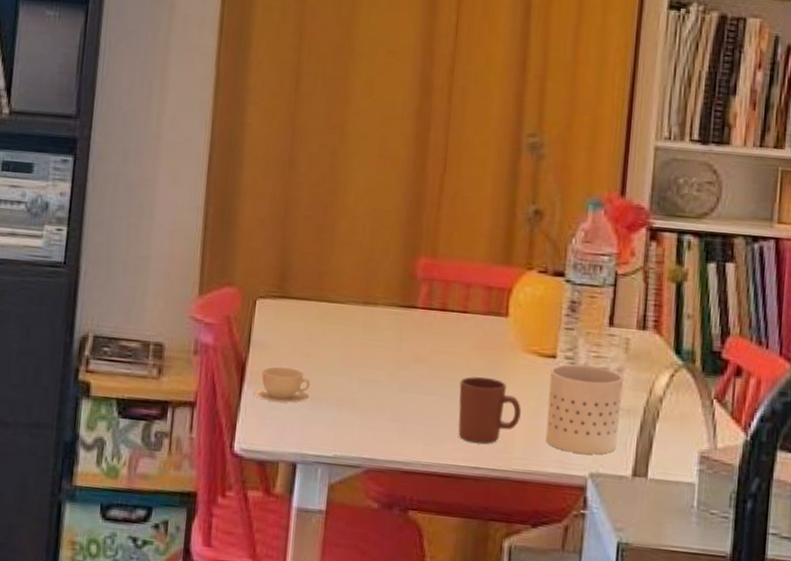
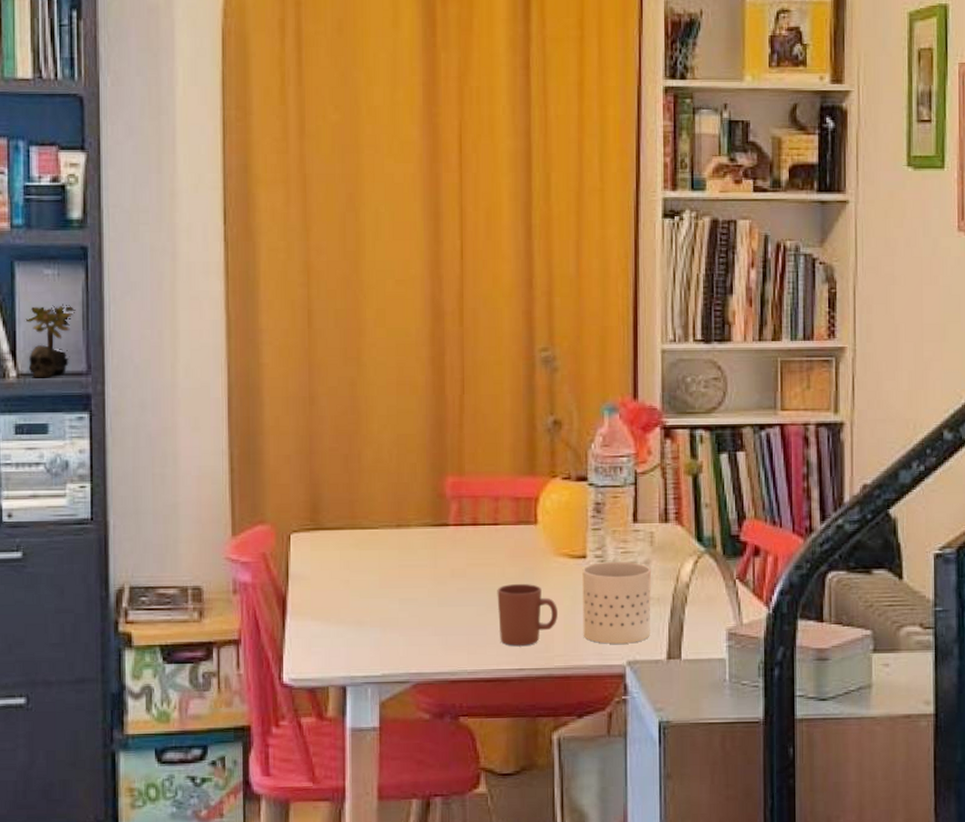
succulent plant: none [22,46,72,118] -> present [25,304,76,378]
teacup: present [253,366,311,403] -> none [296,596,352,630]

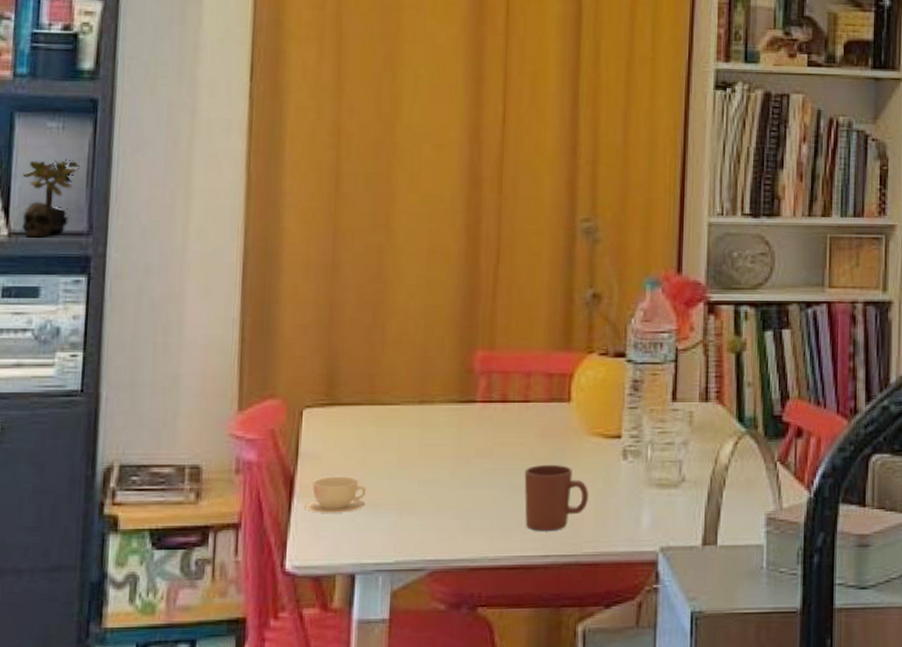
teacup: none [296,596,352,630] -> present [304,476,367,513]
mug: present [582,561,651,644] -> none [614,441,689,529]

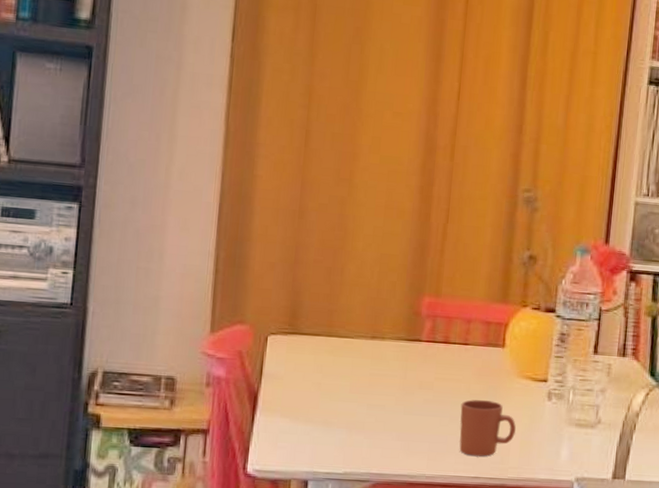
succulent plant: present [22,159,80,238] -> none [22,97,75,167]
teacup: present [304,476,367,513] -> none [265,395,321,428]

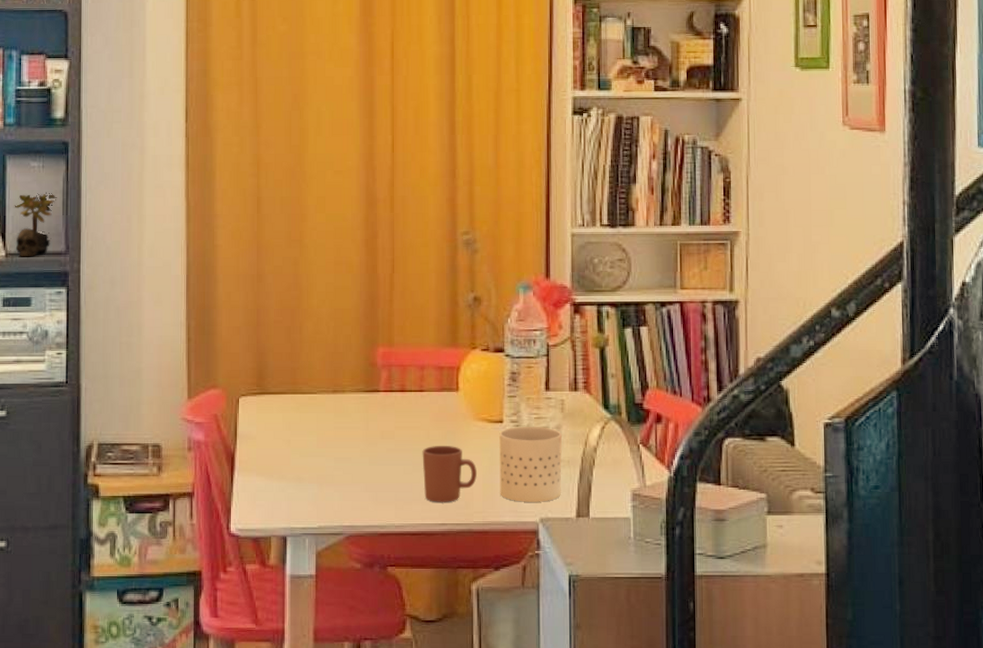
succulent plant: none [22,97,75,167] -> present [14,192,57,257]
mug: none [537,386,606,462] -> present [499,426,562,502]

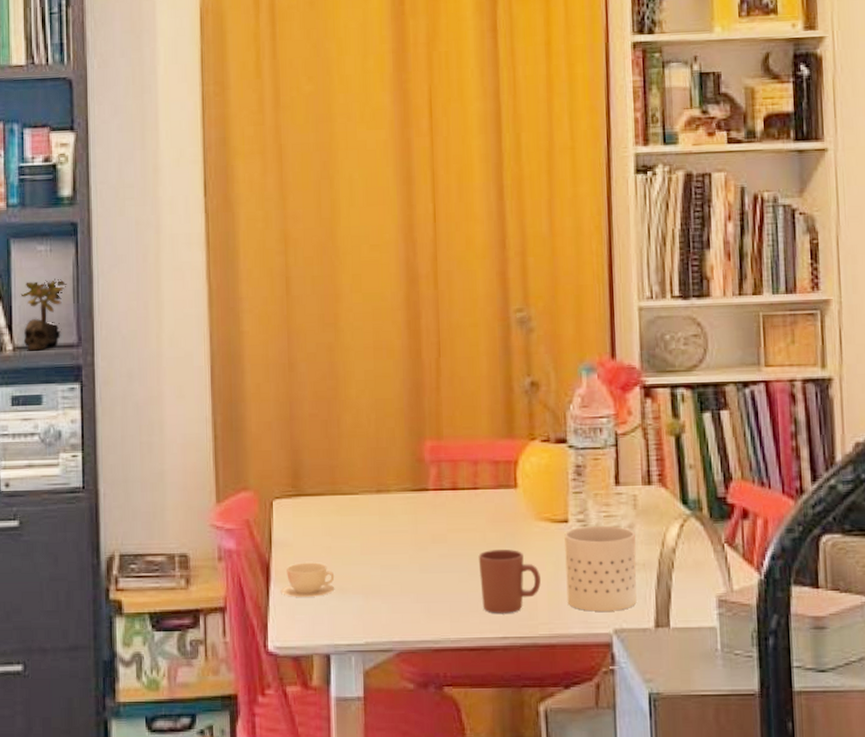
teacup: none [243,454,293,485] -> present [280,562,335,597]

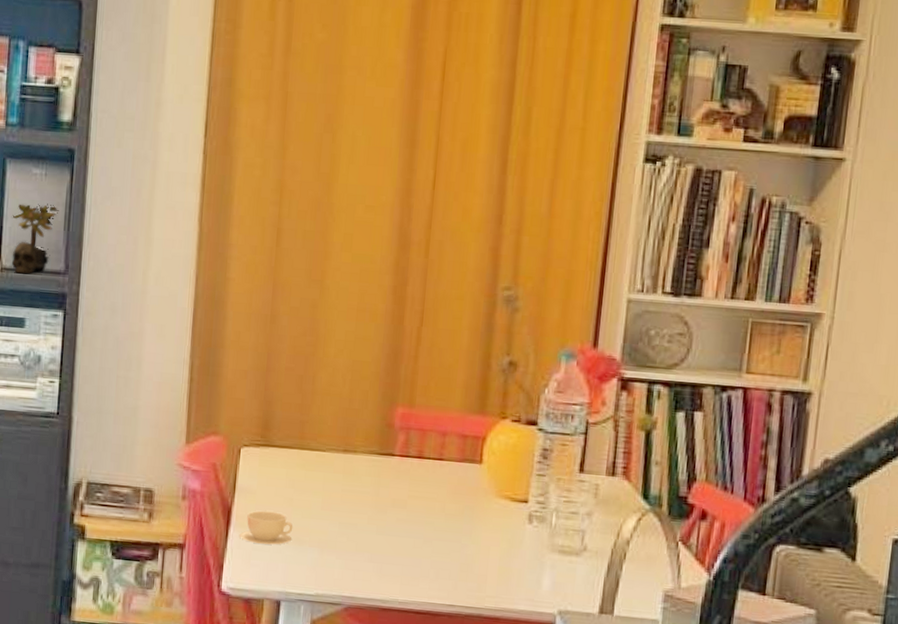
mug: present [478,549,541,613] -> none [433,520,494,583]
mug: present [564,525,637,612] -> none [516,508,592,593]

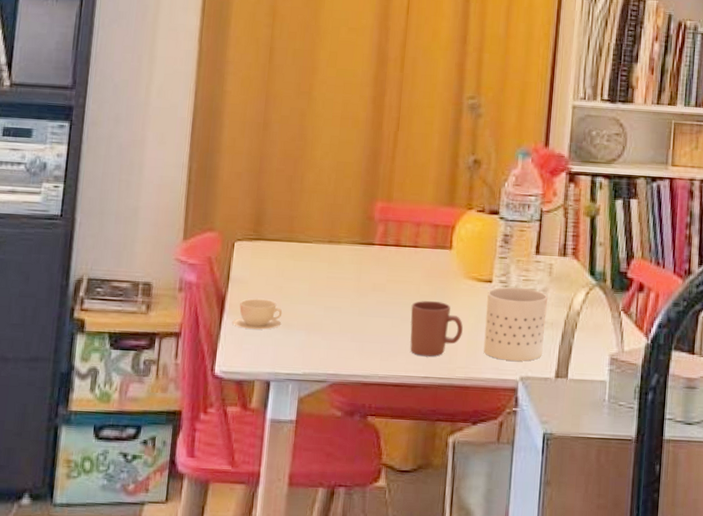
succulent plant: present [12,203,59,274] -> none [22,26,69,89]
mug: none [433,520,494,583] -> present [410,300,463,356]
mug: none [516,508,592,593] -> present [483,287,548,361]

